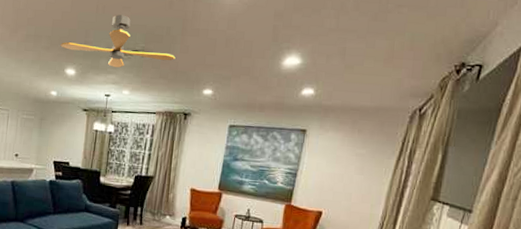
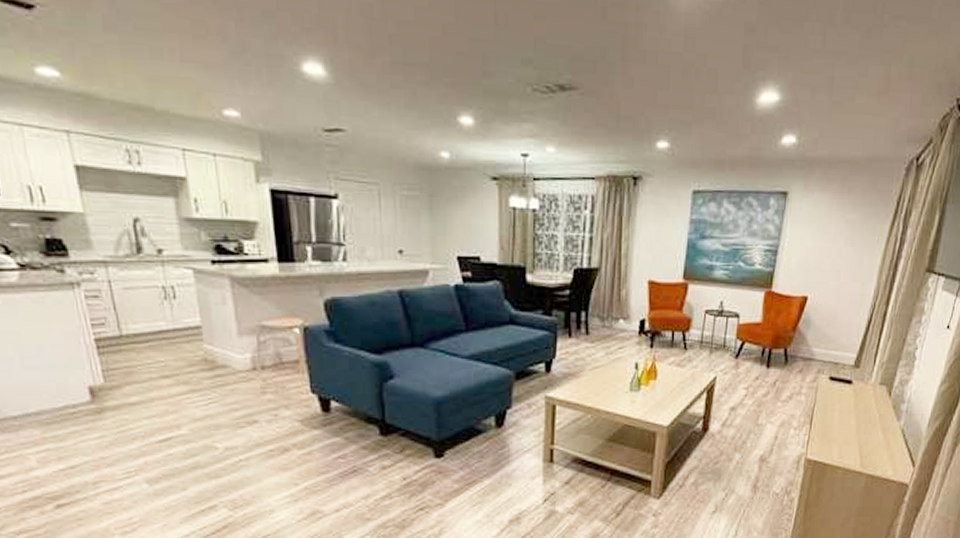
ceiling fan: present [60,14,176,68] -> none [446,28,616,112]

